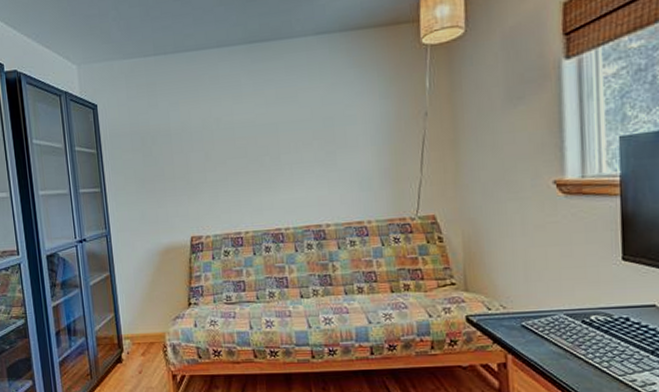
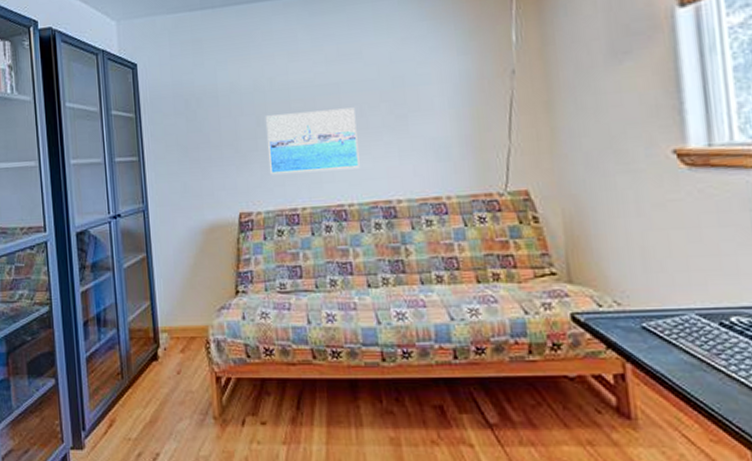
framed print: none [214,144,295,204] -> present [266,107,360,175]

